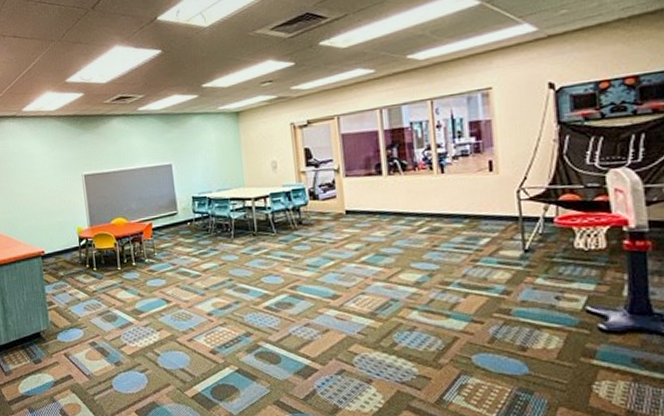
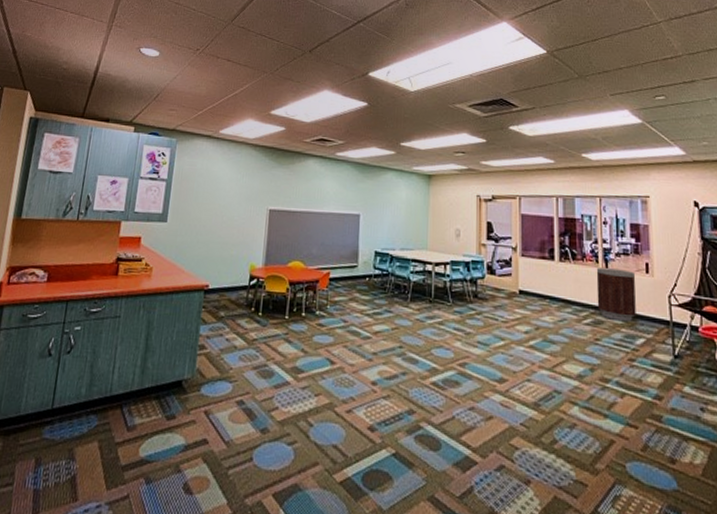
trash can: none [430,172,479,225] -> present [596,268,636,322]

